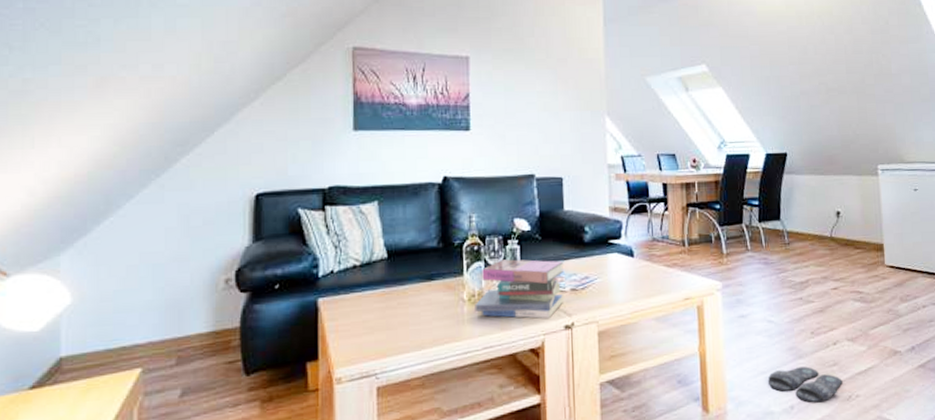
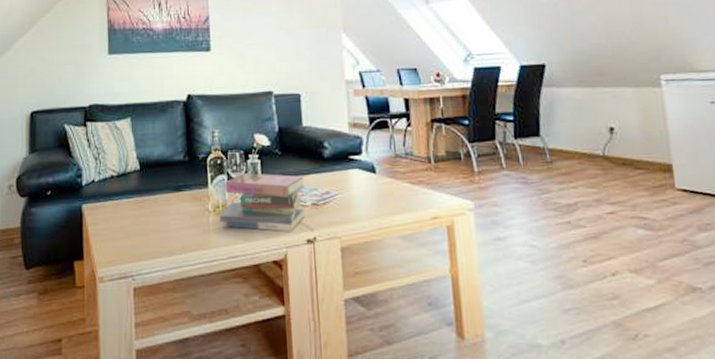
slippers: present [768,366,843,403] -> none [533,298,626,339]

